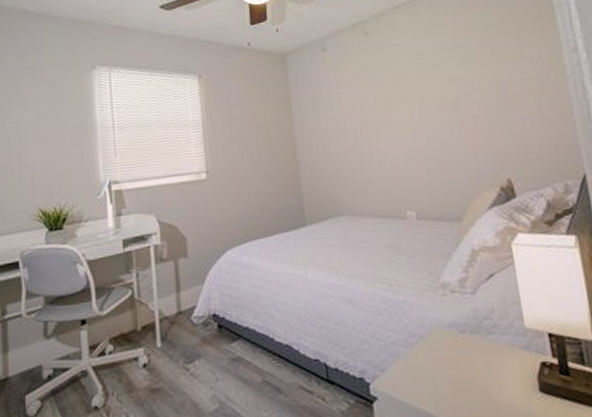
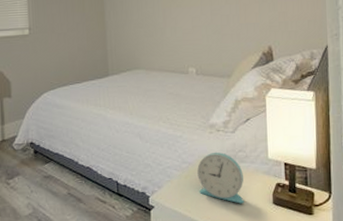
alarm clock: none [430,321,500,392] -> present [197,152,244,204]

